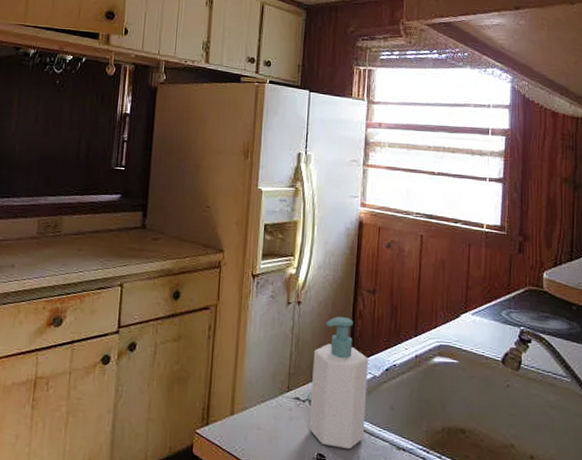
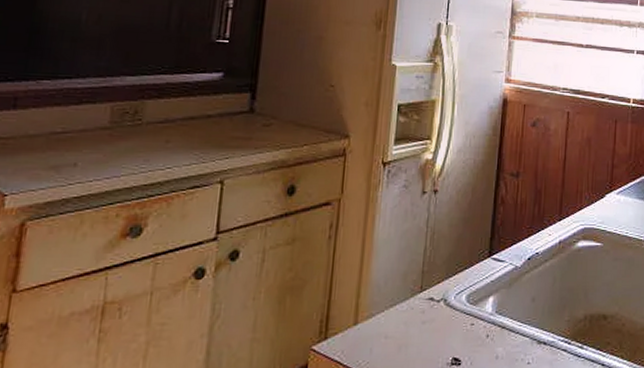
soap bottle: present [309,316,368,450] -> none [443,203,510,350]

